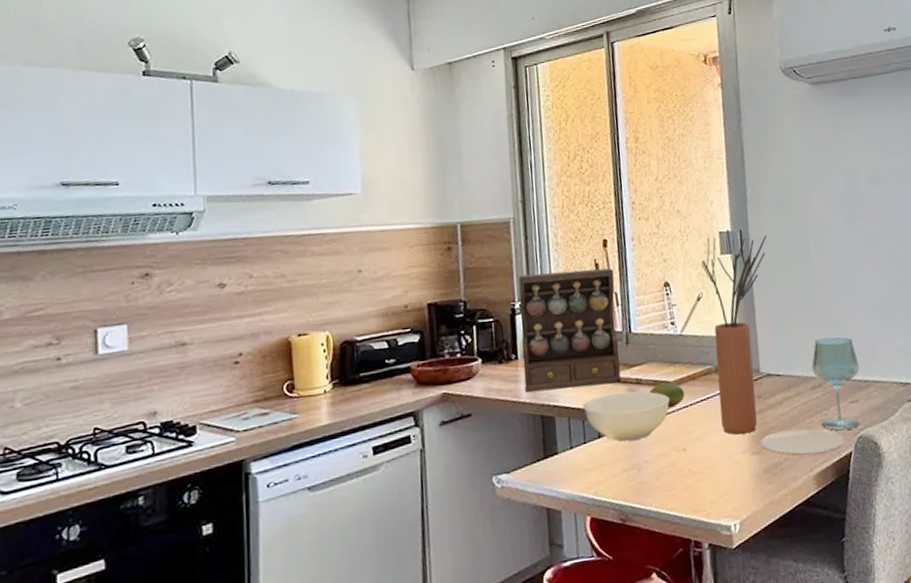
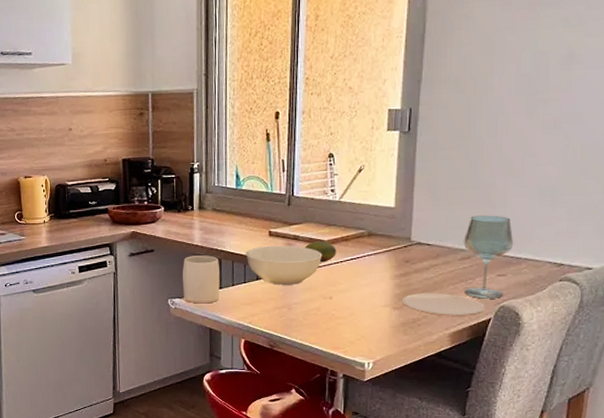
mug: none [508,413,556,478] -> present [182,255,221,304]
spice rack: present [518,268,621,392] -> none [198,138,283,238]
vase: present [701,229,767,435] -> none [367,107,437,291]

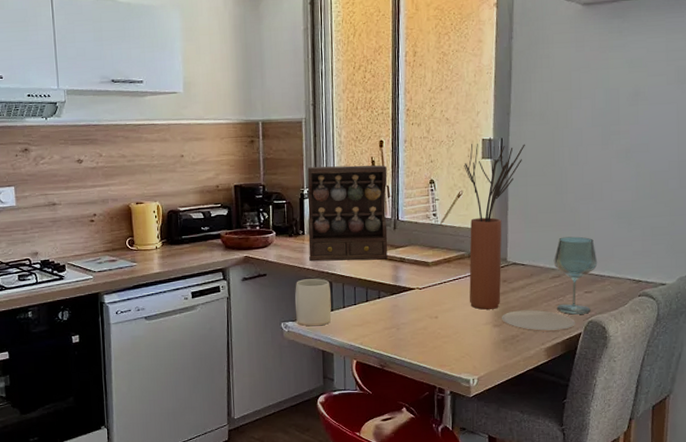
spice rack: none [198,138,283,238] -> present [307,165,388,261]
bowl: present [245,245,323,285] -> none [355,267,427,306]
fruit: present [305,241,336,263] -> none [411,263,440,284]
vase: none [367,107,437,291] -> present [464,137,525,310]

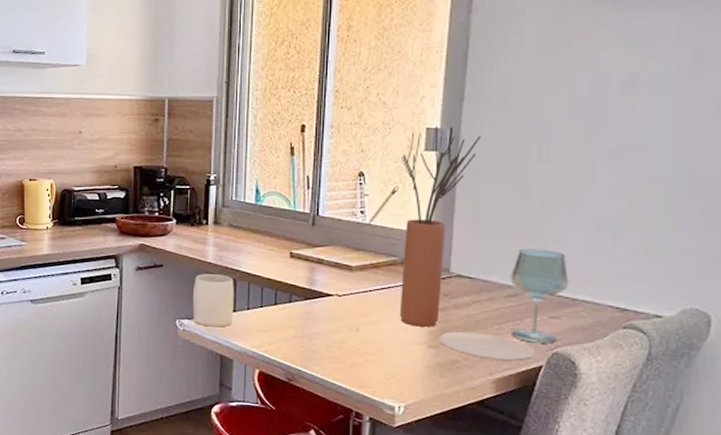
spice rack: present [307,165,388,261] -> none [212,150,308,259]

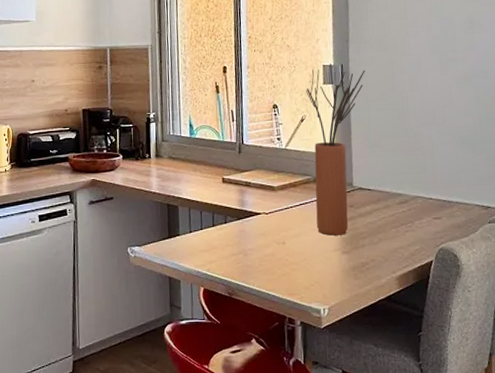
mug: present [192,274,235,328] -> none [141,202,178,252]
plate: present [439,331,536,361] -> none [350,236,427,260]
wine glass: present [510,249,569,344] -> none [399,161,445,242]

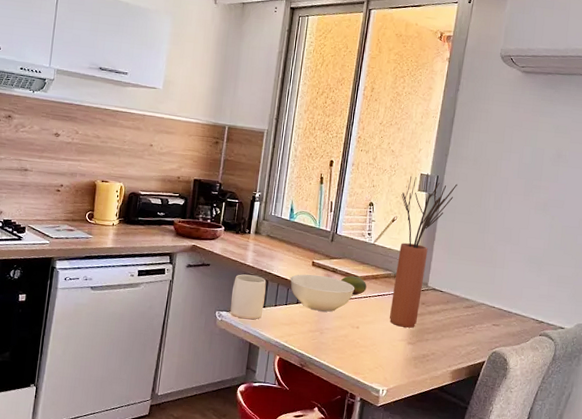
mug: none [141,202,178,252] -> present [230,274,267,320]
bowl: none [201,191,274,231] -> present [290,274,355,312]
fruit: none [257,187,286,208] -> present [341,276,367,296]

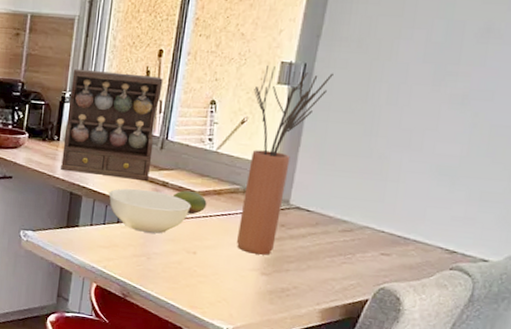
mug: present [230,274,267,320] -> none [37,188,80,241]
spice rack: none [251,173,334,268] -> present [61,68,163,181]

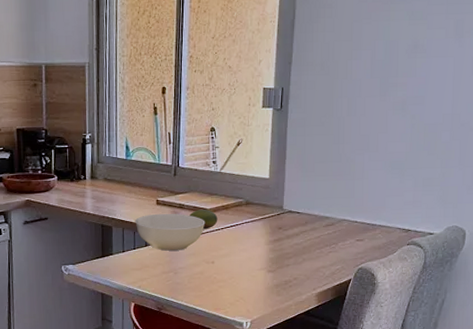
spice rack: present [61,68,163,181] -> none [90,111,169,206]
vase: present [237,61,333,255] -> none [244,86,305,256]

